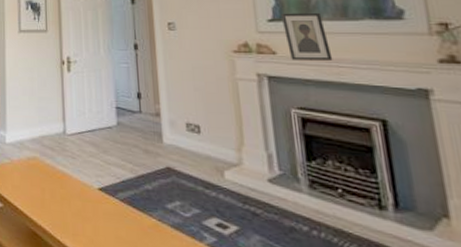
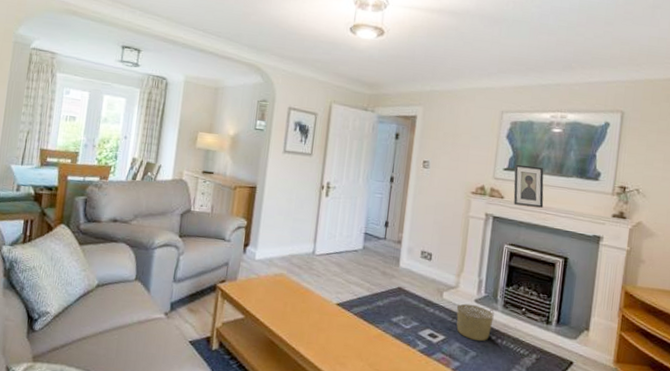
basket: none [245,184,300,234] -> present [456,303,494,342]

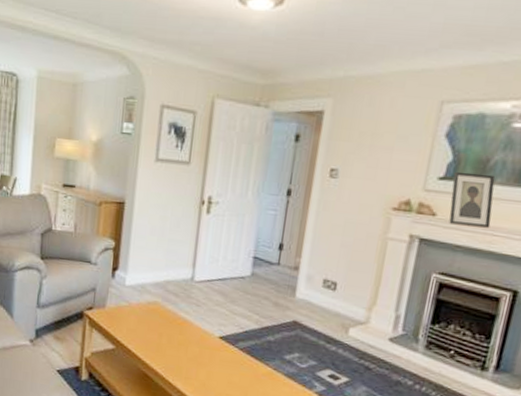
basket: present [456,303,494,342] -> none [363,342,413,387]

